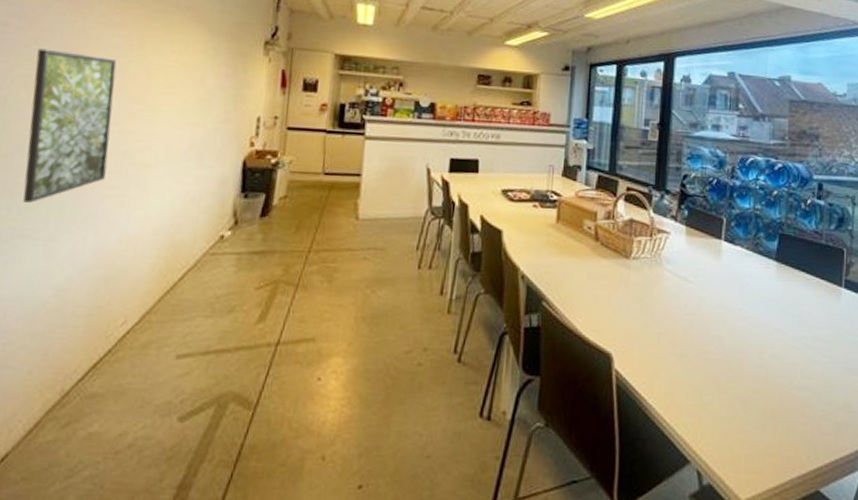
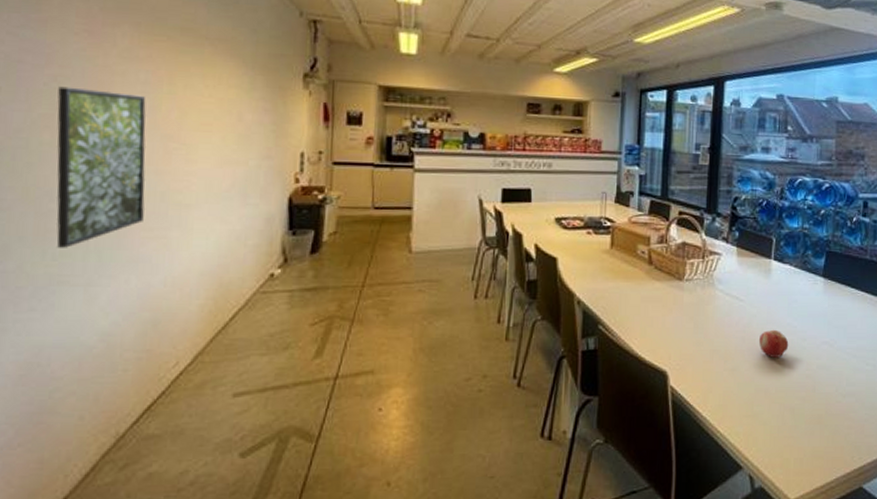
fruit: none [707,314,740,344] -> present [758,329,789,358]

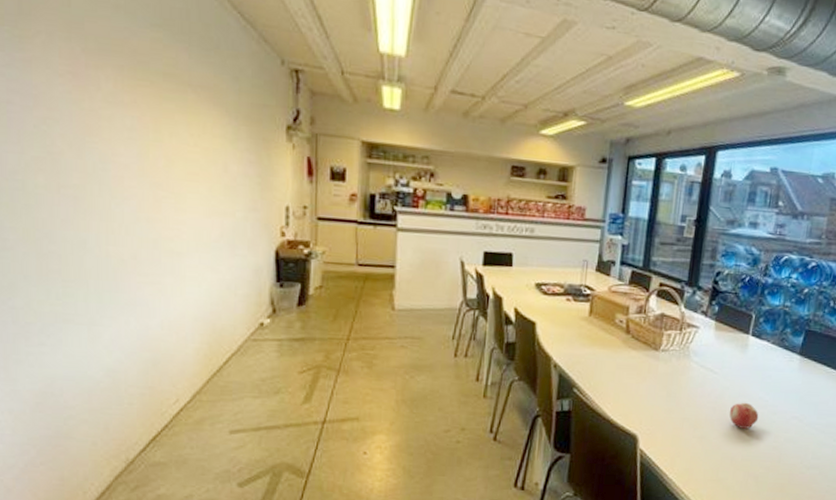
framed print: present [56,86,146,248] -> none [48,129,138,289]

